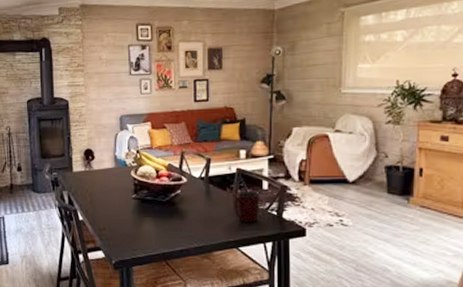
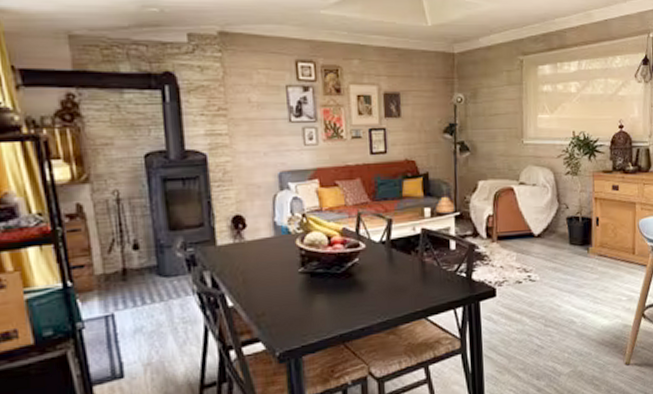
mug: present [234,192,260,223] -> none [420,253,448,288]

